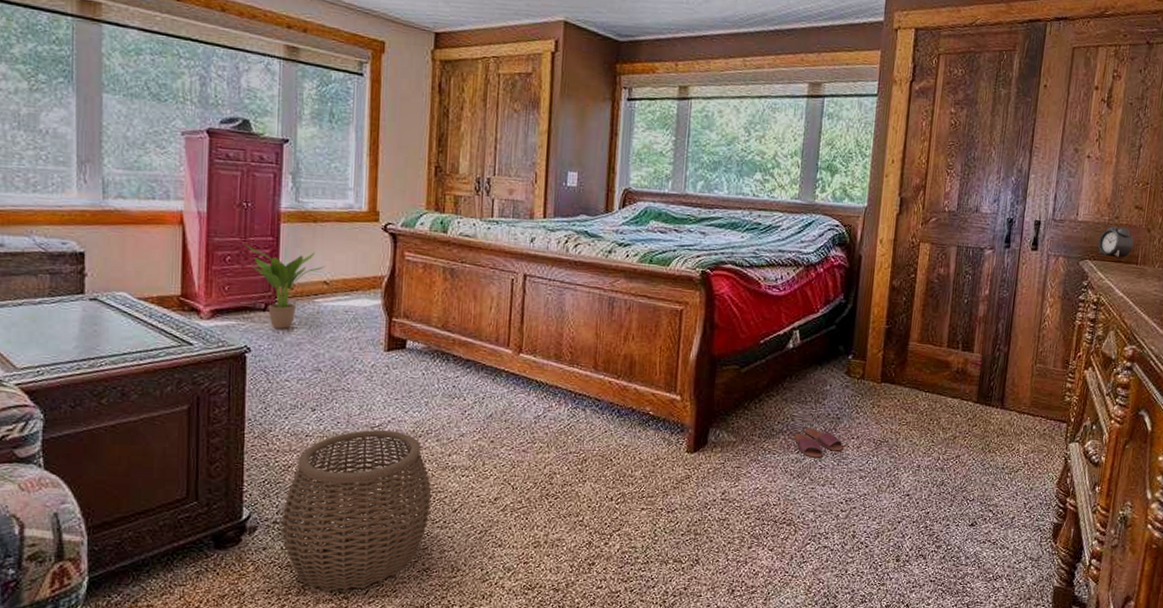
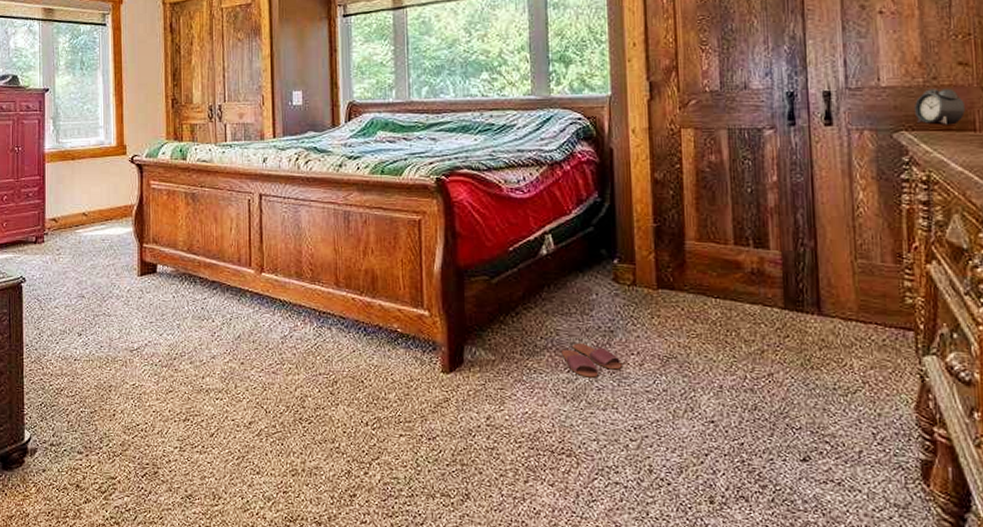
potted plant: present [245,243,326,329] -> none [18,183,84,259]
woven basket: present [280,429,432,592] -> none [56,352,189,517]

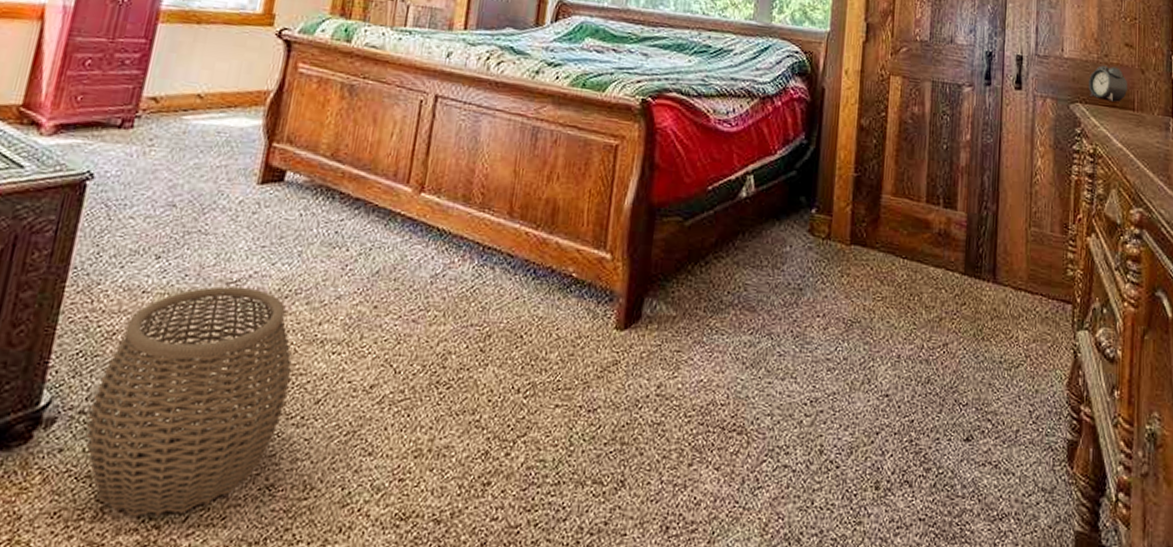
woven basket: none [56,352,189,517] -> present [86,286,292,518]
slippers: present [561,343,622,378] -> none [747,301,807,342]

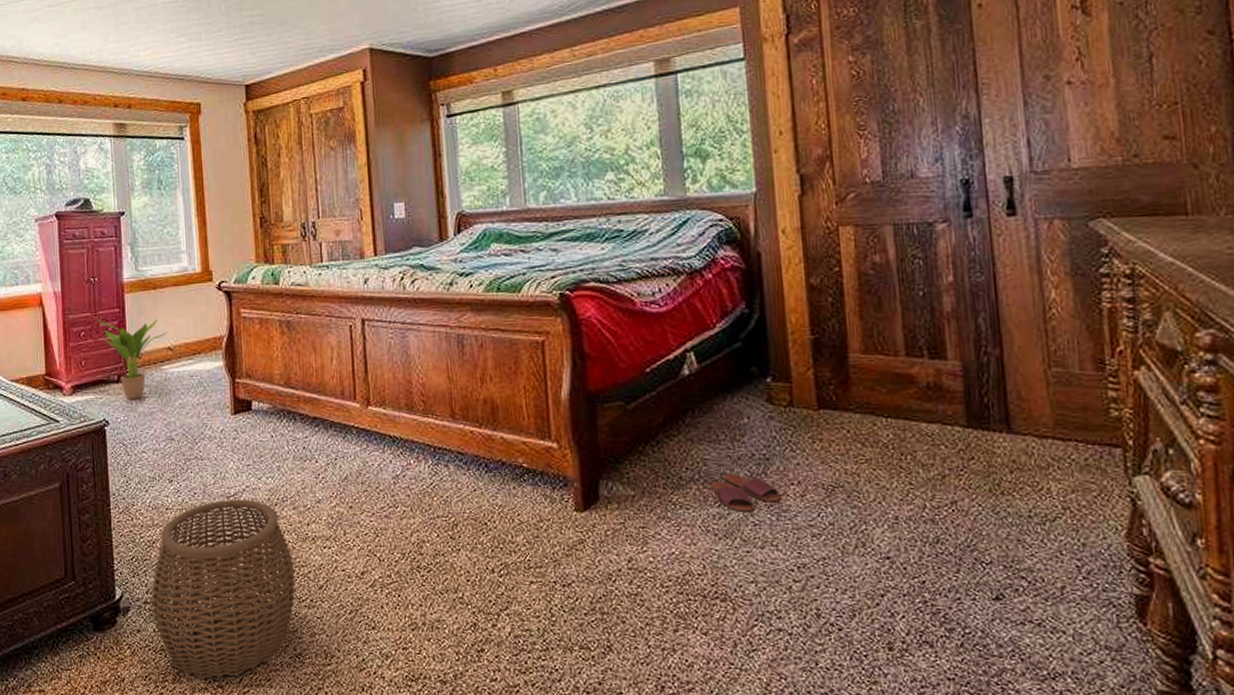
potted plant: none [111,45,203,152] -> present [96,317,168,399]
slippers: none [747,301,807,342] -> present [710,474,781,512]
alarm clock: present [1088,65,1128,102] -> none [1112,167,1175,210]

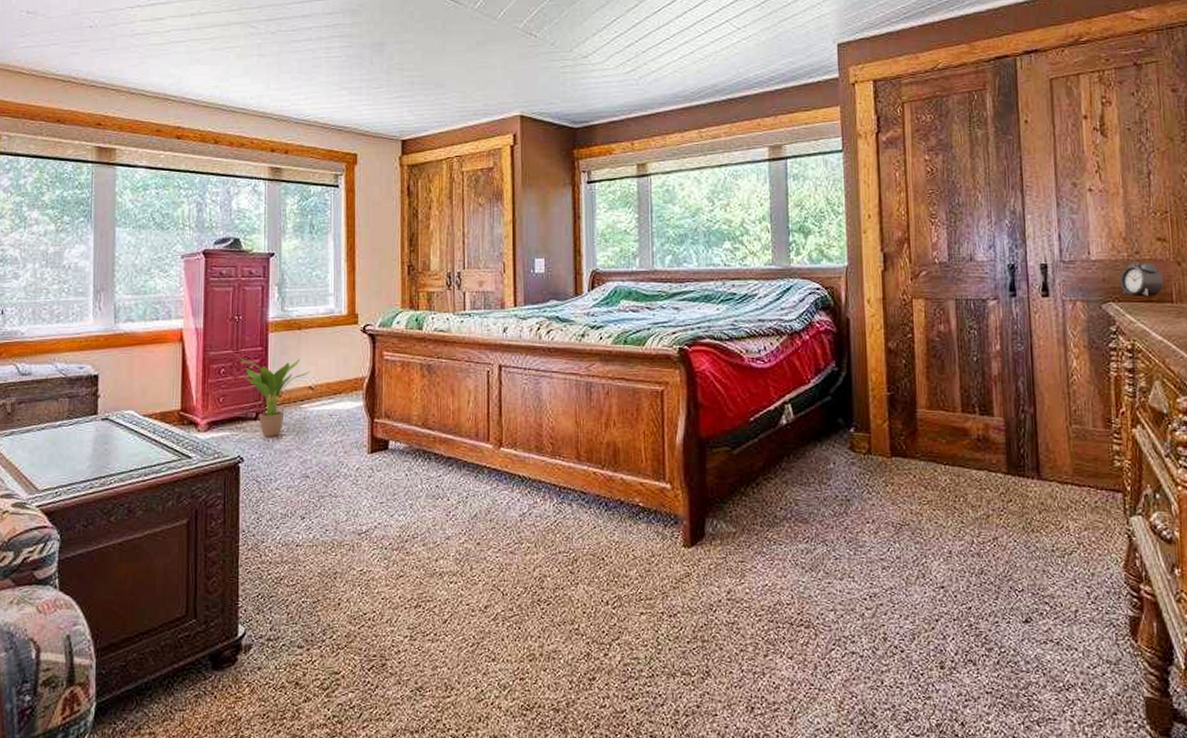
woven basket: present [150,499,296,680] -> none [273,535,421,716]
slippers: present [710,474,781,512] -> none [800,513,858,547]
alarm clock: none [1112,167,1175,210] -> present [1119,262,1164,297]

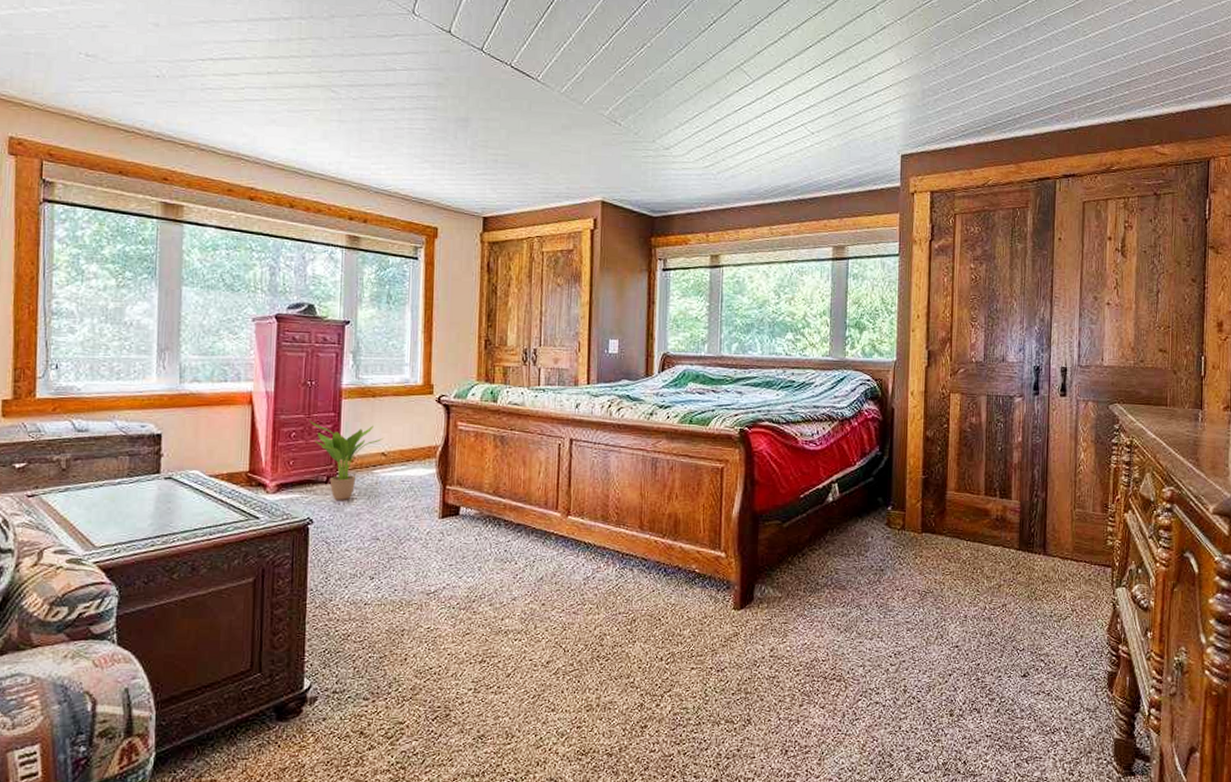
alarm clock: present [1119,262,1164,297] -> none [1125,370,1162,400]

